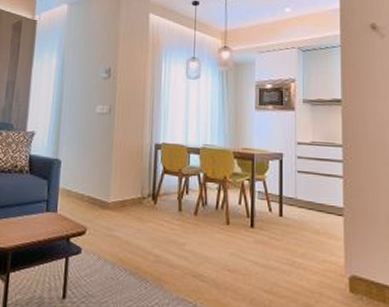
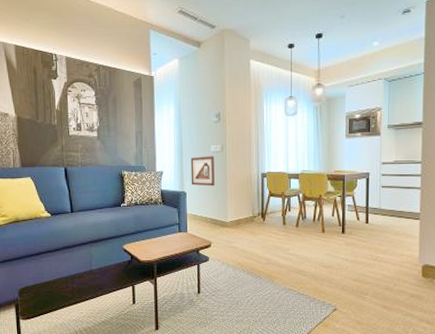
picture frame: none [68,117,99,156] -> present [190,156,215,186]

